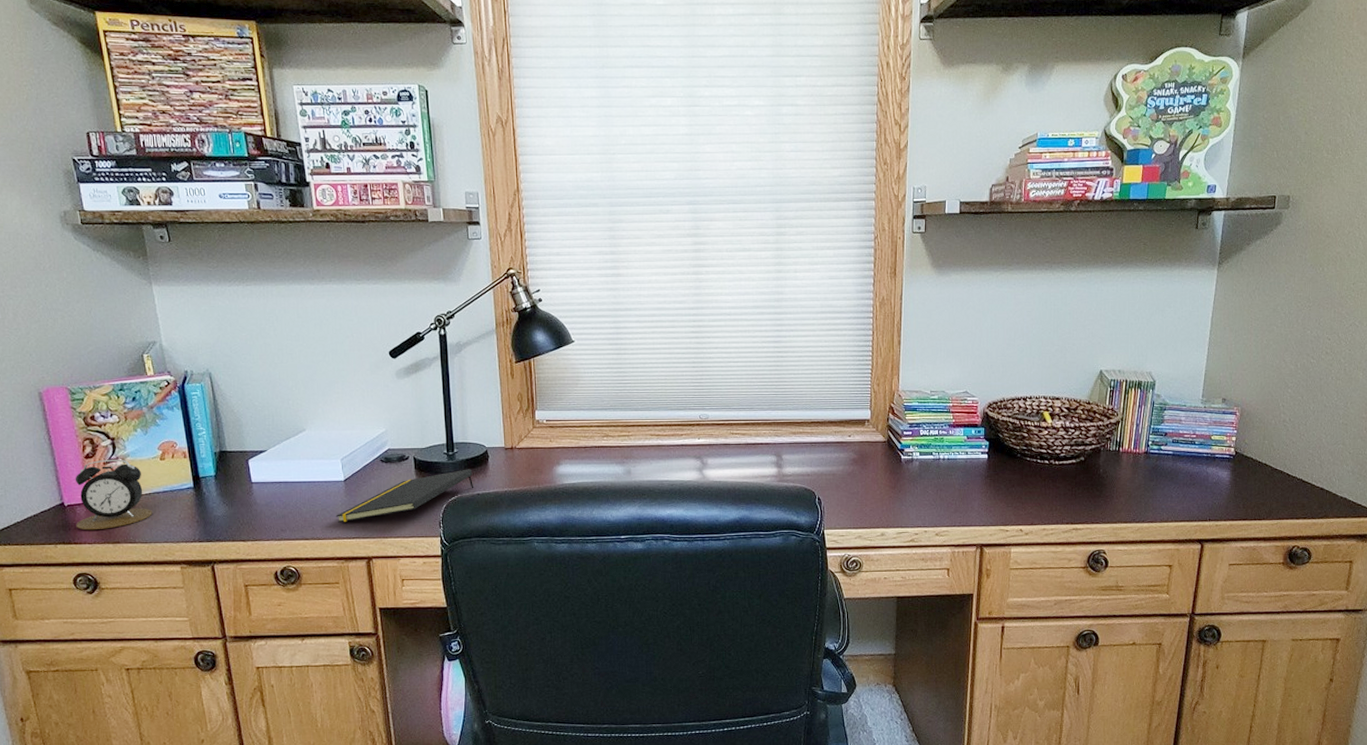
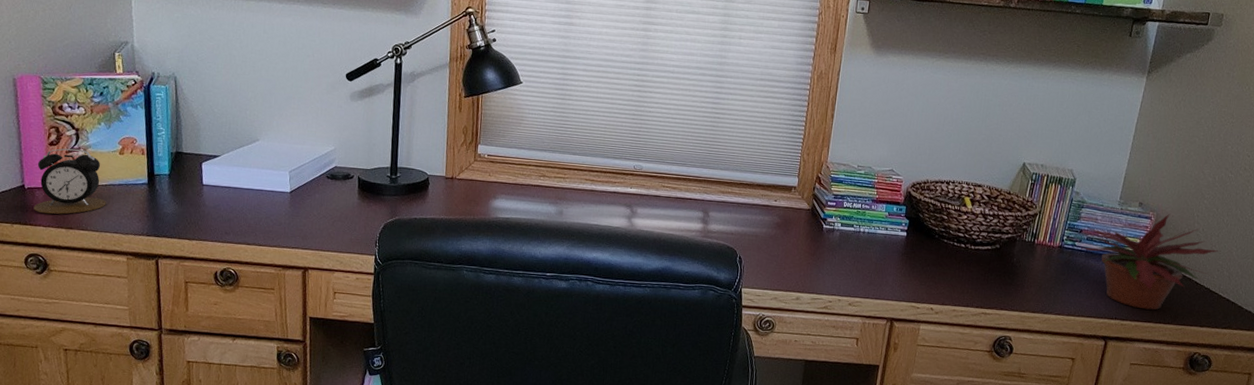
notepad: present [335,469,474,523] -> none [278,193,412,232]
potted plant: none [1167,407,1310,508] -> present [1081,214,1221,310]

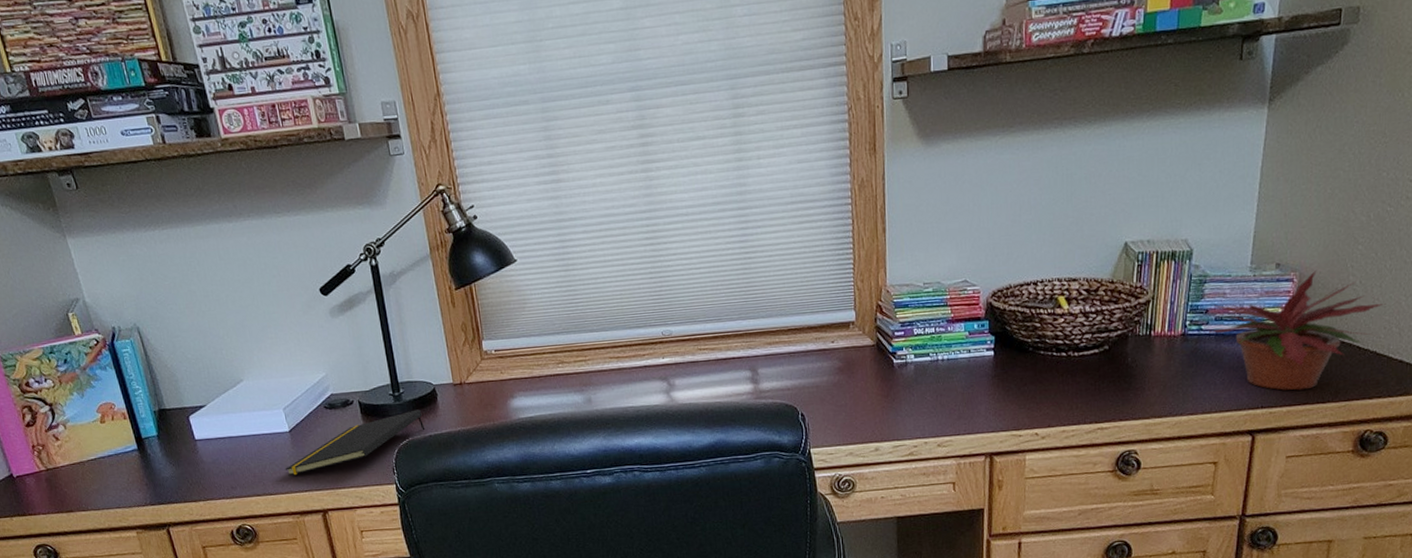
alarm clock: present [33,148,106,214] -> none [19,425,101,501]
notepad: none [278,193,412,232] -> present [285,409,425,476]

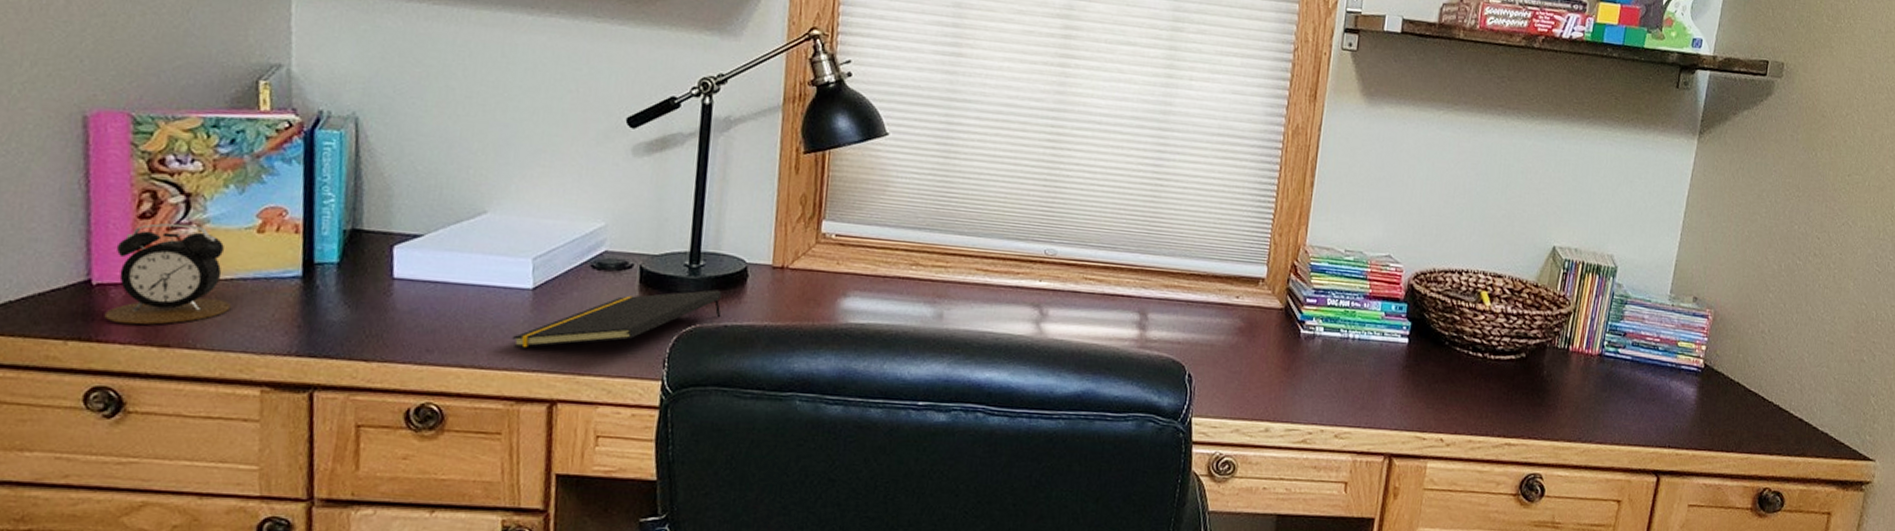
alarm clock: none [19,425,101,501] -> present [104,223,231,325]
potted plant: present [1209,271,1386,391] -> none [1625,311,1790,435]

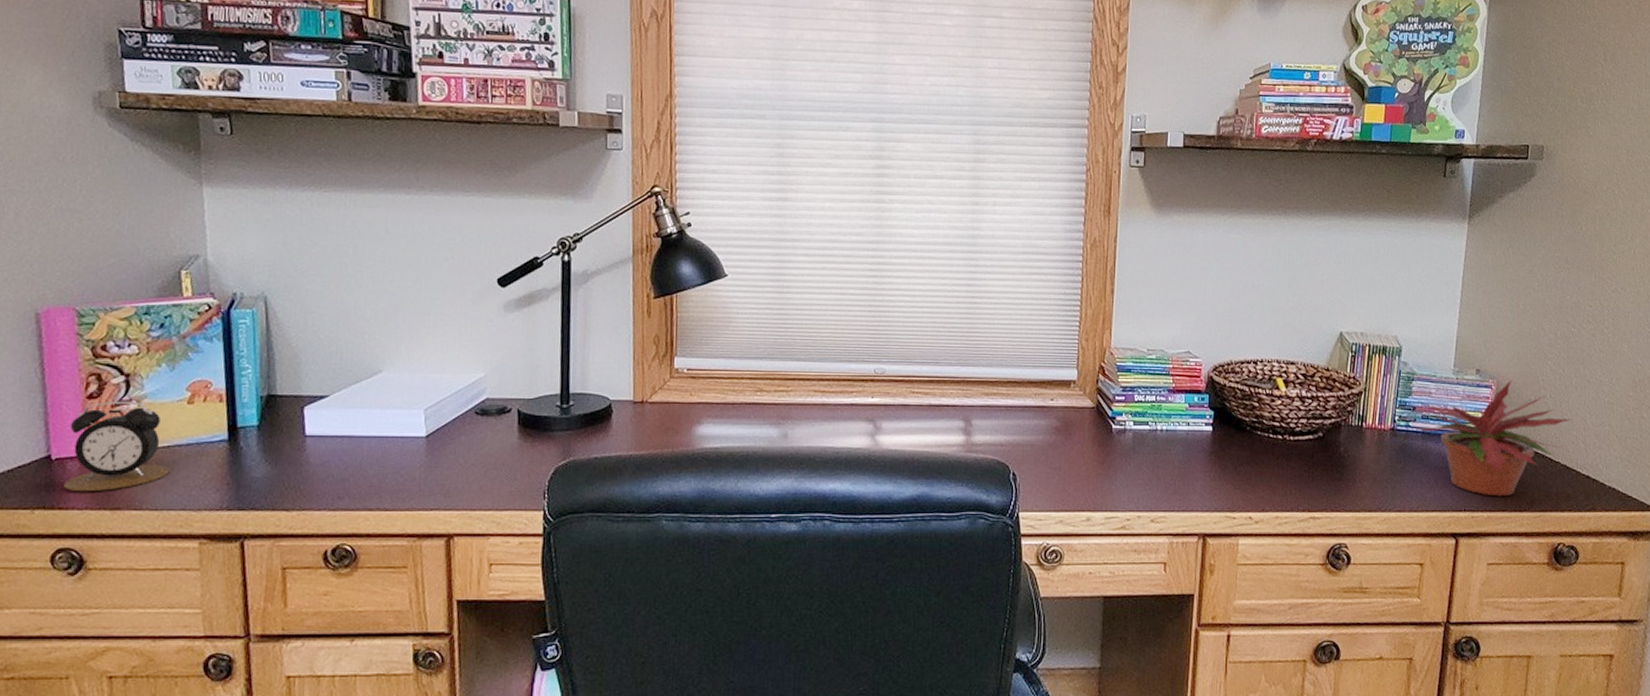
notepad: present [511,290,722,348] -> none [410,426,592,490]
potted plant: none [1625,311,1790,435] -> present [1416,380,1573,497]

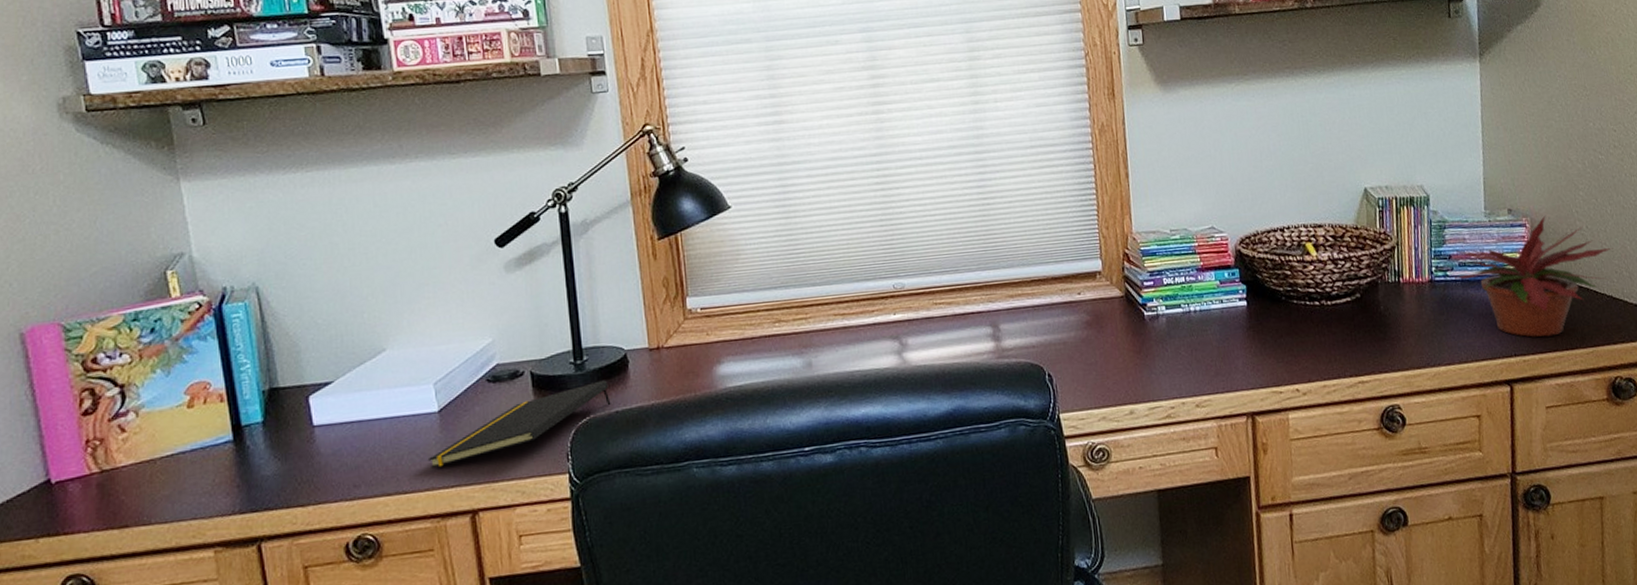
alarm clock: present [63,401,169,492] -> none [67,412,175,514]
notepad: none [410,426,592,490] -> present [427,380,611,469]

